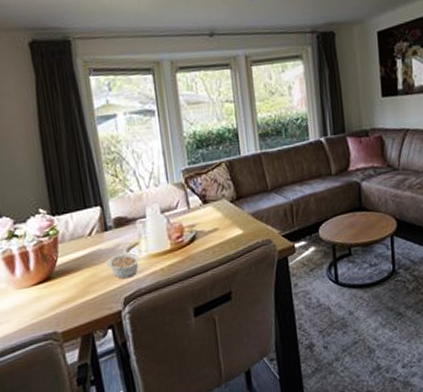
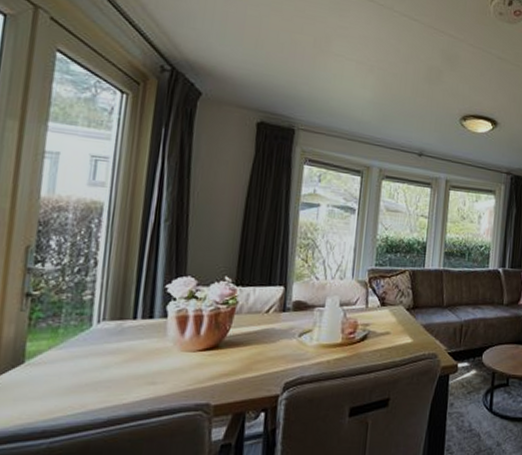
legume: present [108,252,140,279] -> none [277,337,310,364]

